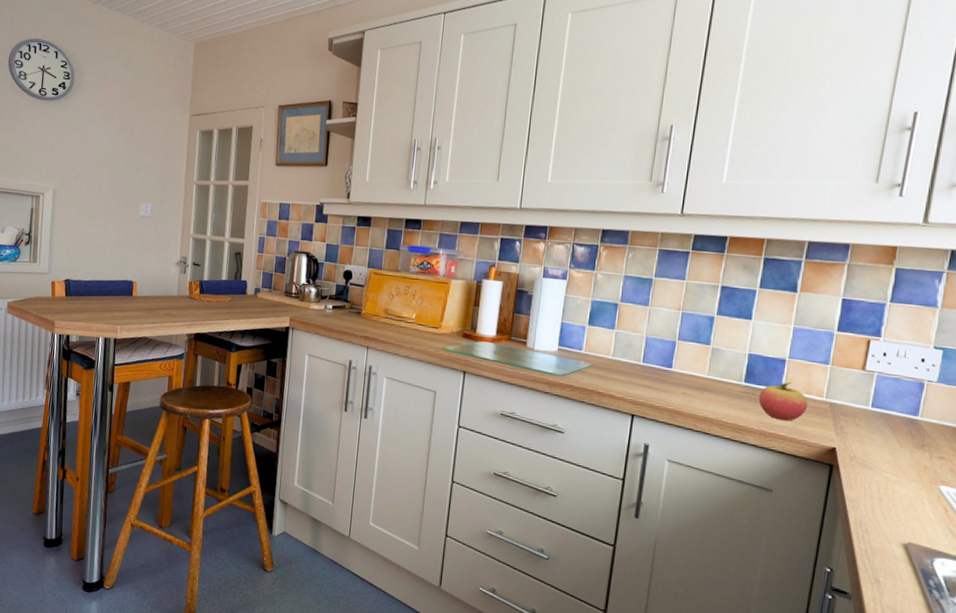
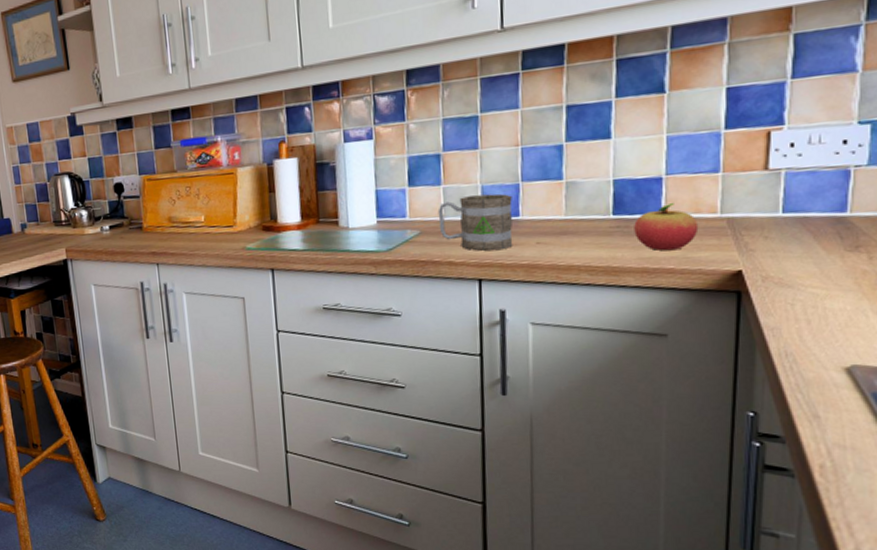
mug: none [607,343,669,394] -> present [437,193,513,251]

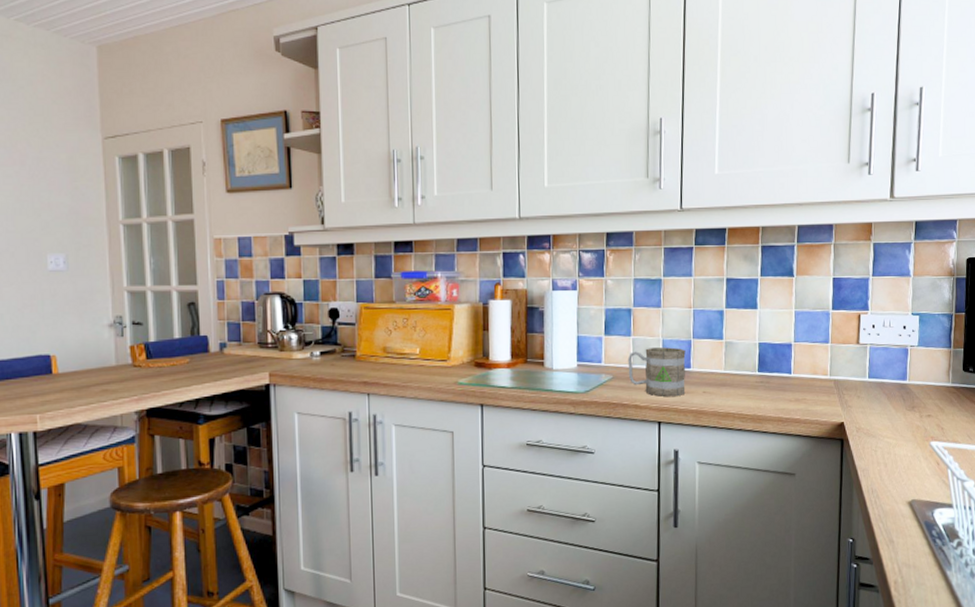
fruit: present [634,203,699,251] -> none [773,365,816,404]

